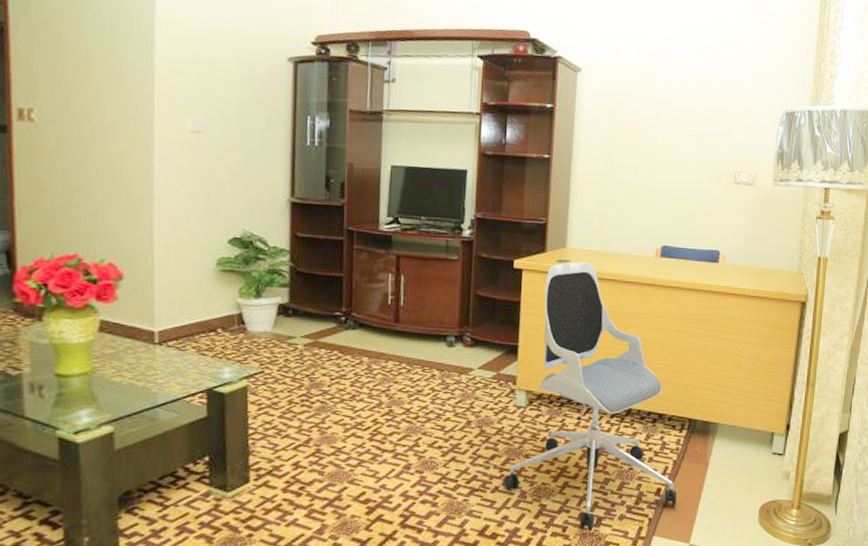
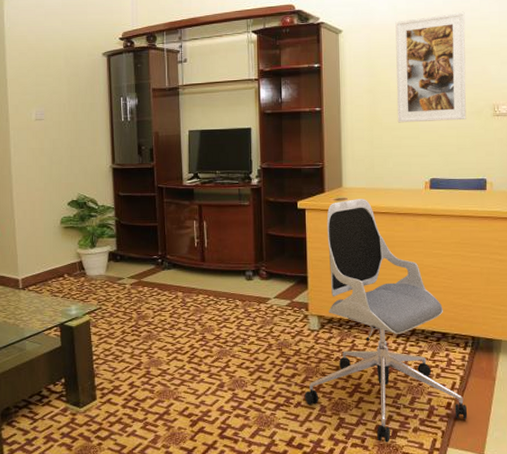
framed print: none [633,65,715,185] -> present [395,11,466,123]

